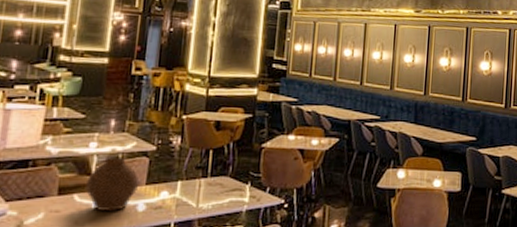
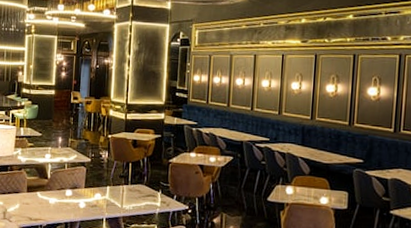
vase: present [86,155,140,211] -> none [45,164,80,206]

